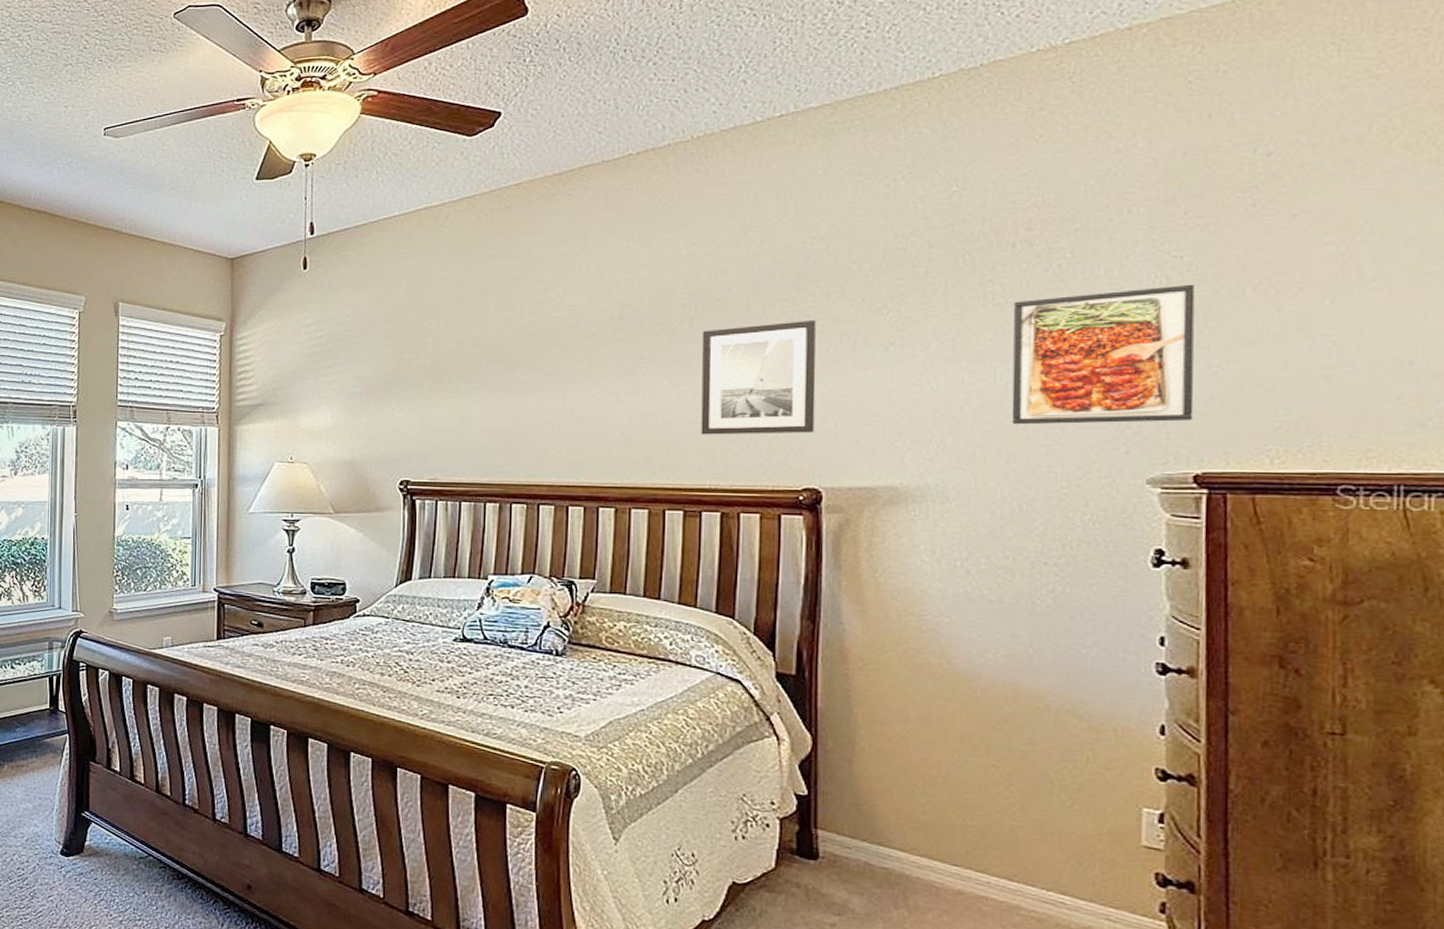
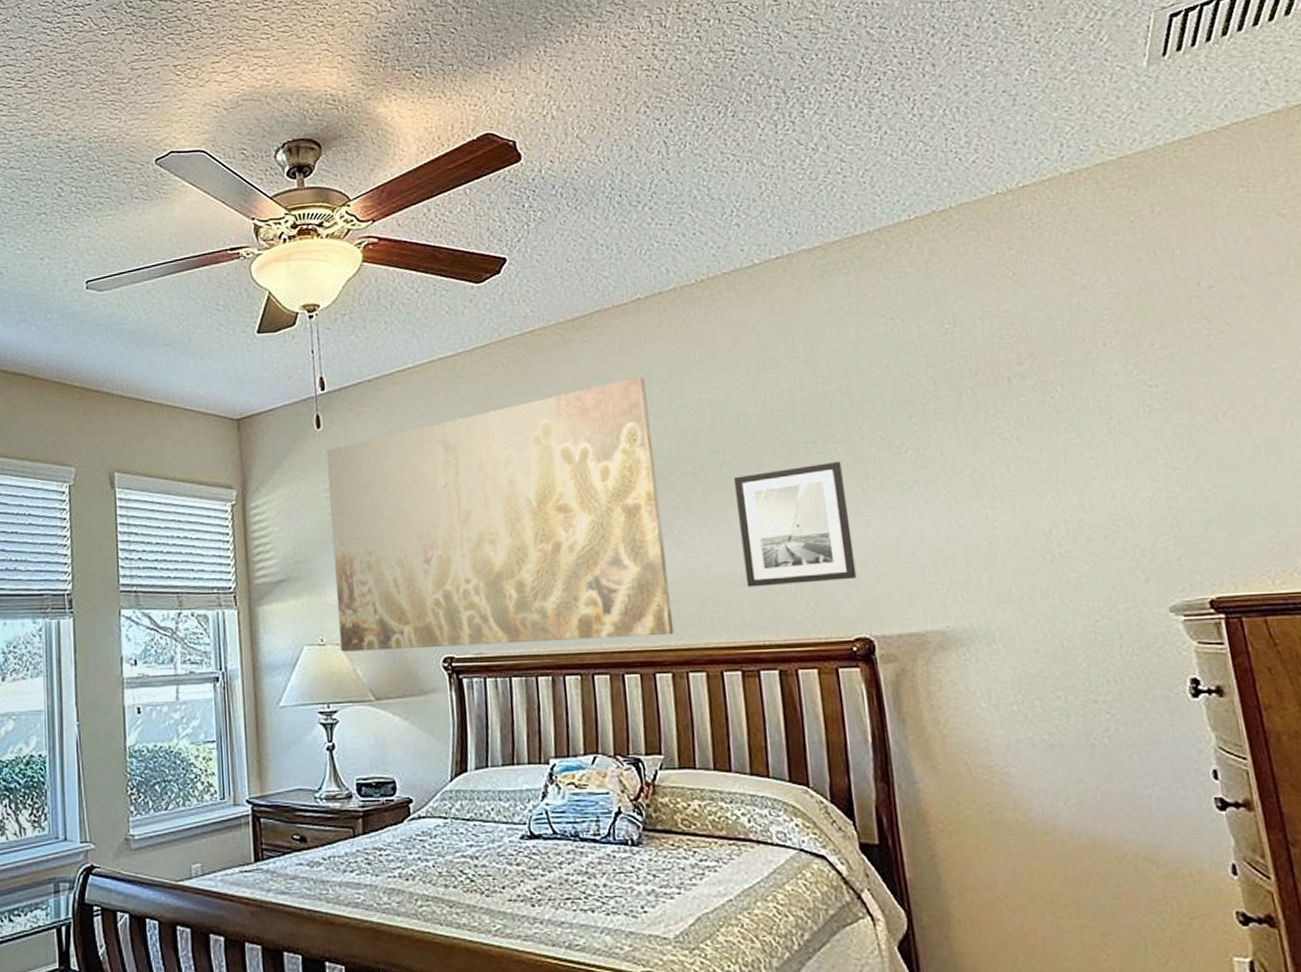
wall art: none [307,230,626,474] -> present [326,376,674,652]
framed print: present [1011,284,1195,425] -> none [1020,411,1198,559]

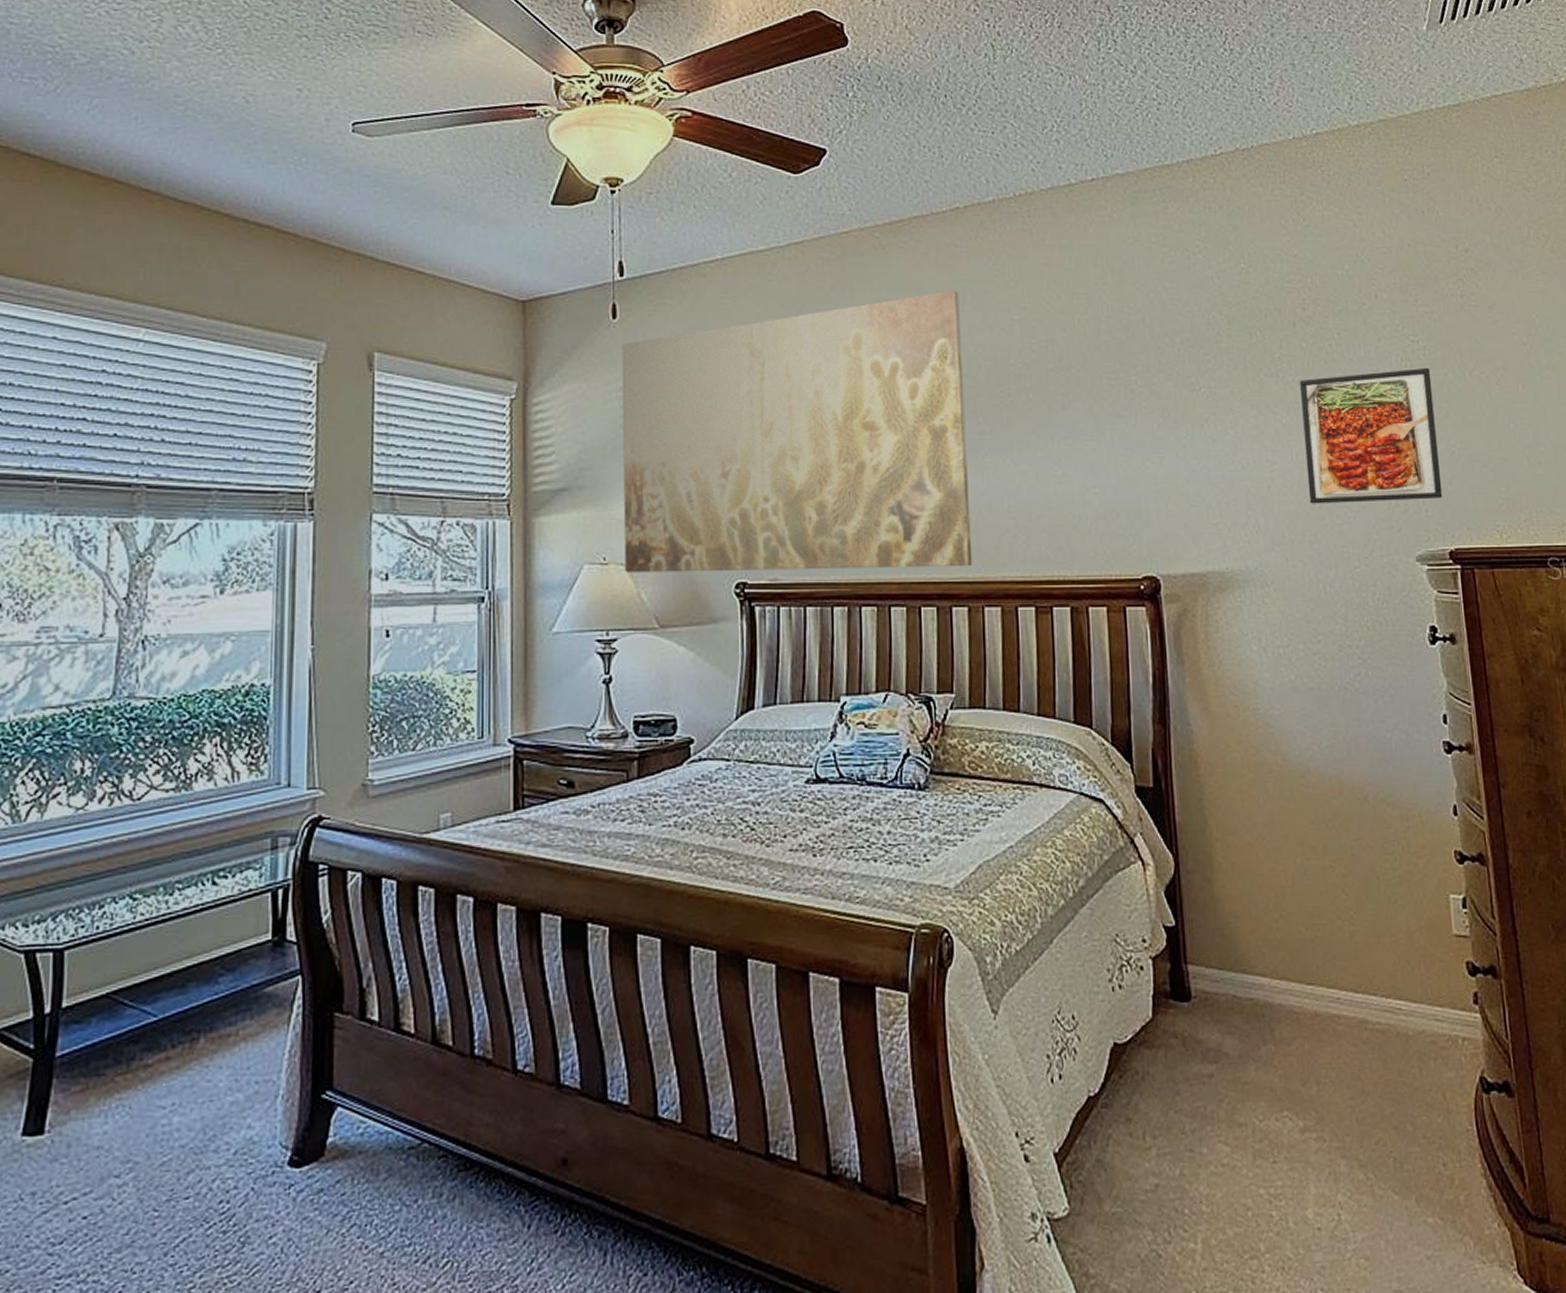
wall art: present [733,460,857,587] -> none [1038,394,1148,520]
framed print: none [1020,411,1198,559] -> present [1300,367,1443,504]

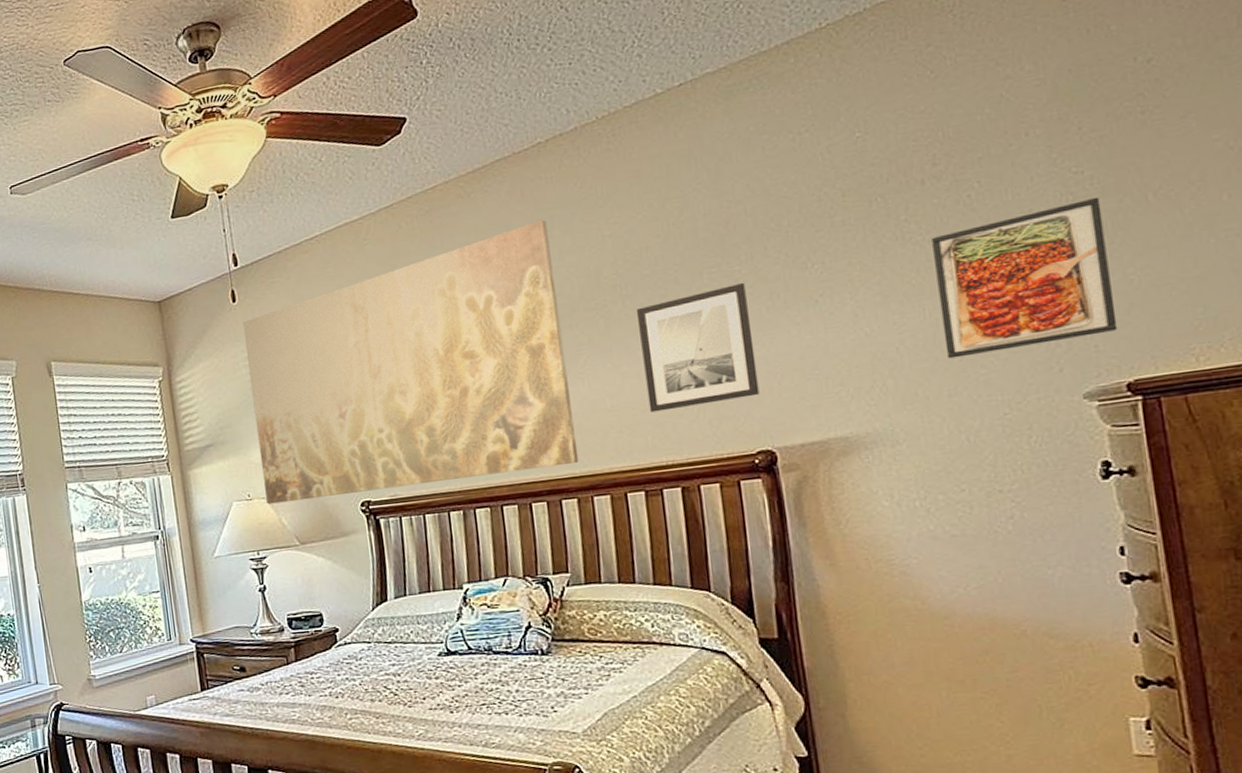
wall art: none [1038,394,1148,520] -> present [636,282,760,413]

